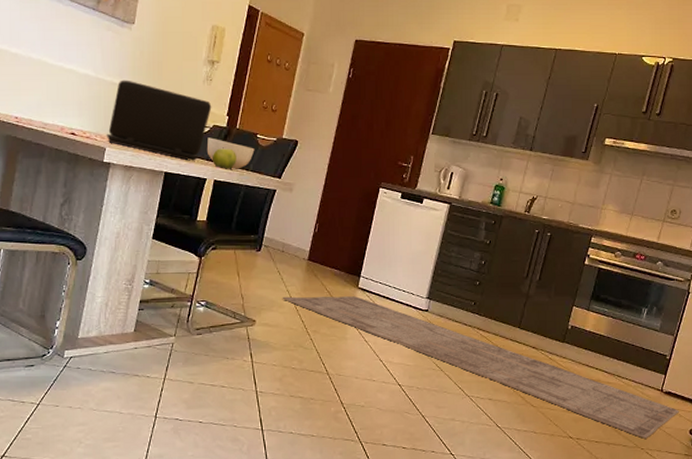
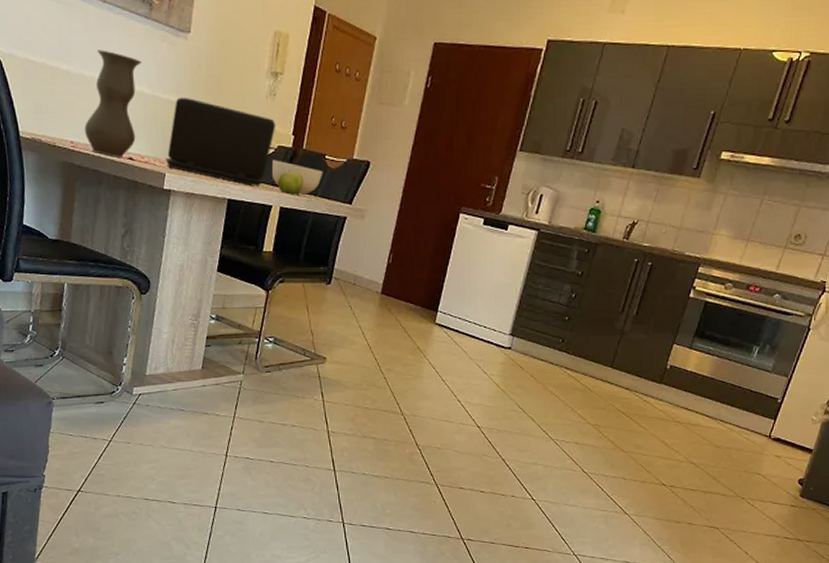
vase: none [29,36,88,133] -> present [84,50,142,158]
rug: present [282,296,679,439] -> none [354,332,788,488]

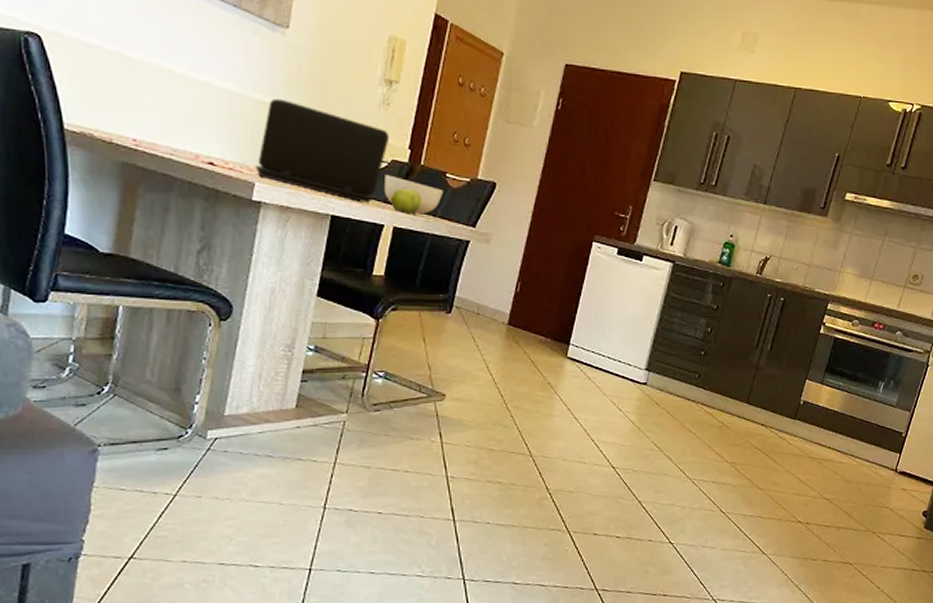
vase: present [84,50,142,158] -> none [151,37,228,163]

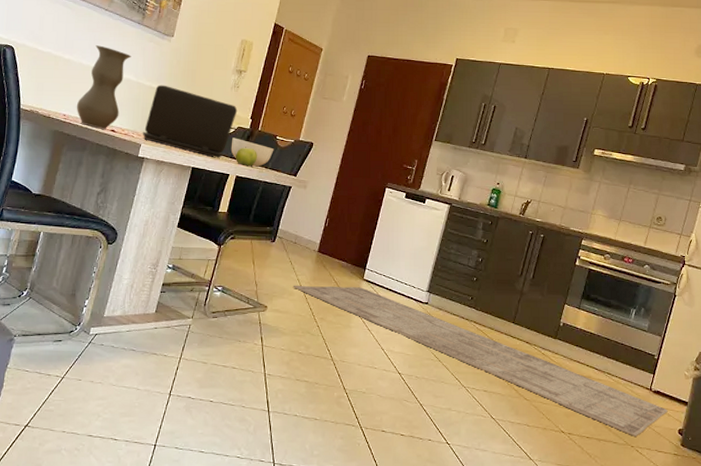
vase: none [151,37,228,163] -> present [76,45,131,130]
rug: none [477,366,913,522] -> present [292,285,668,436]

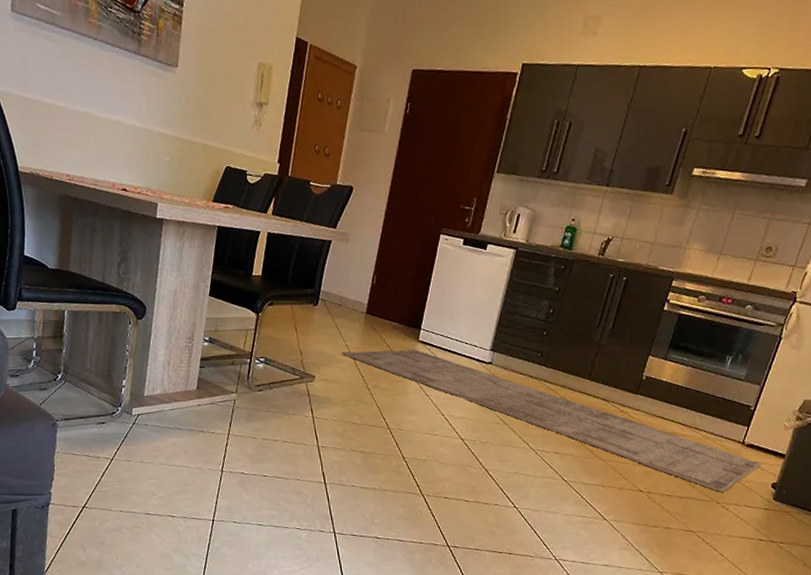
vase: present [76,45,131,130] -> none [79,86,133,190]
laptop: present [143,85,238,158] -> none [158,129,262,214]
bowl: present [231,138,274,168] -> none [258,187,308,222]
fruit: present [235,147,257,168] -> none [264,197,290,222]

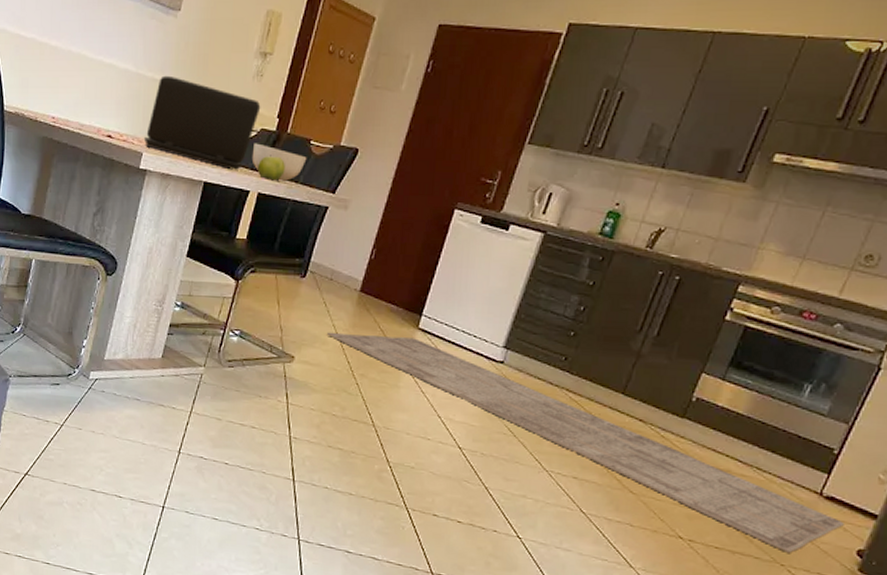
laptop: none [158,129,262,214] -> present [144,75,261,170]
bowl: none [258,187,308,222] -> present [251,143,307,182]
fruit: none [264,197,290,222] -> present [257,155,285,182]

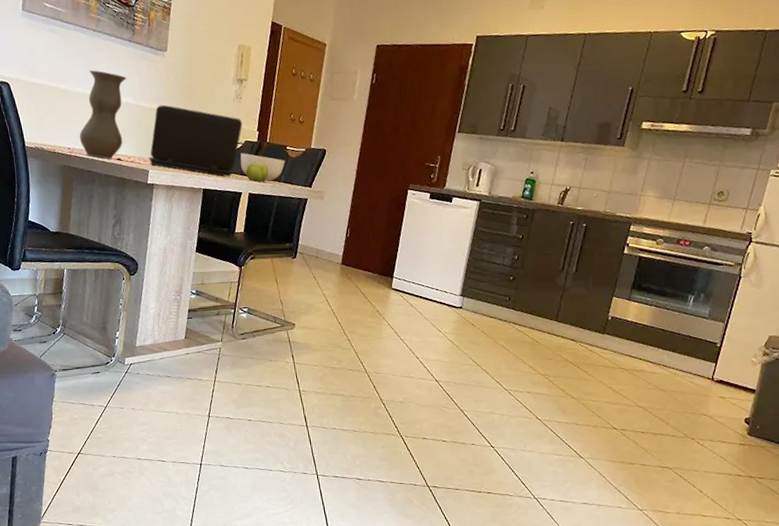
vase: none [66,26,129,136] -> present [79,70,127,160]
rug: present [326,332,844,553] -> none [319,297,732,429]

